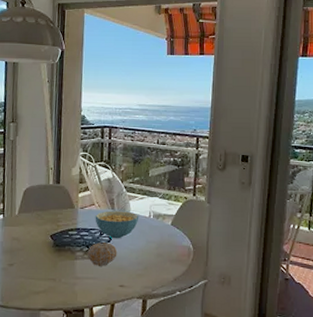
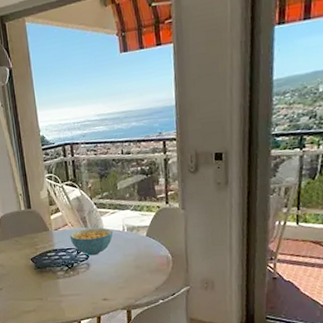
fruit: present [87,242,117,266] -> none [67,260,97,283]

